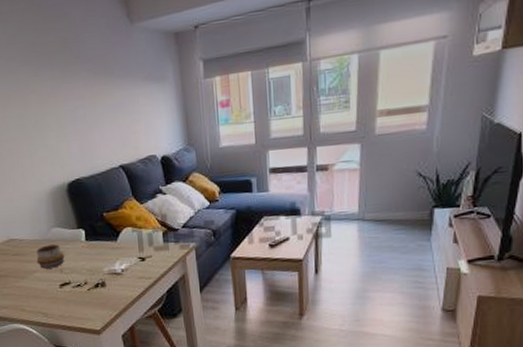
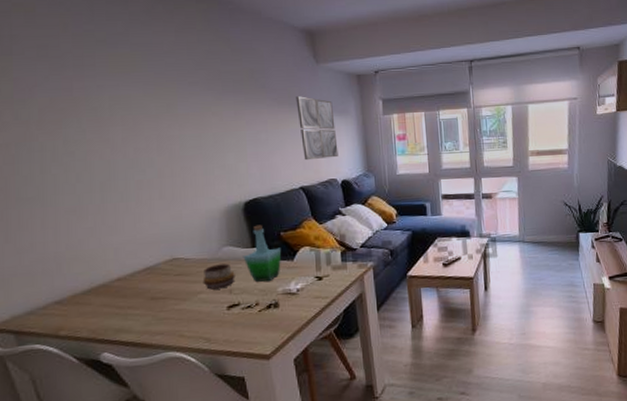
bottle: none [70,205,106,262] -> present [243,224,282,282]
wall art: none [111,64,157,137] -> present [296,96,339,161]

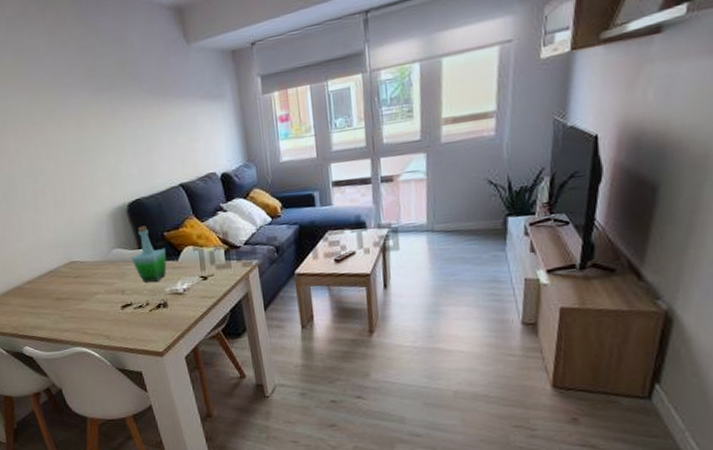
decorative bowl: present [202,263,235,290] -> none [97,265,126,291]
wall art: present [296,96,339,161] -> none [169,84,216,155]

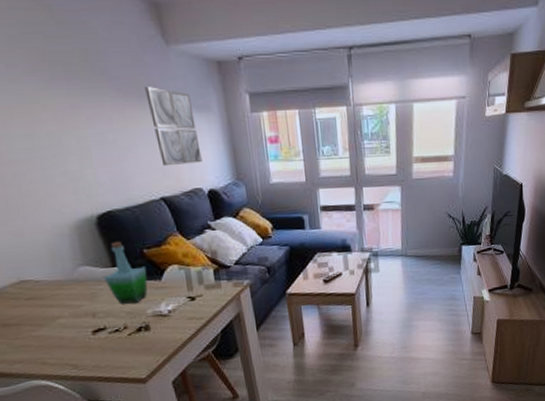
wall art: none [169,84,216,155] -> present [145,87,202,167]

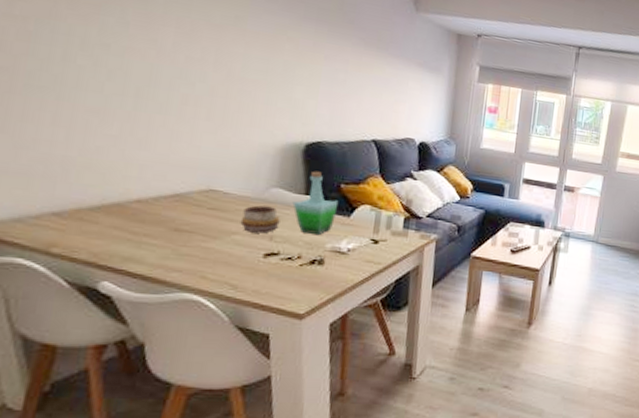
decorative bowl: none [59,285,97,314] -> present [240,205,280,234]
wall art: present [145,87,202,167] -> none [382,41,426,117]

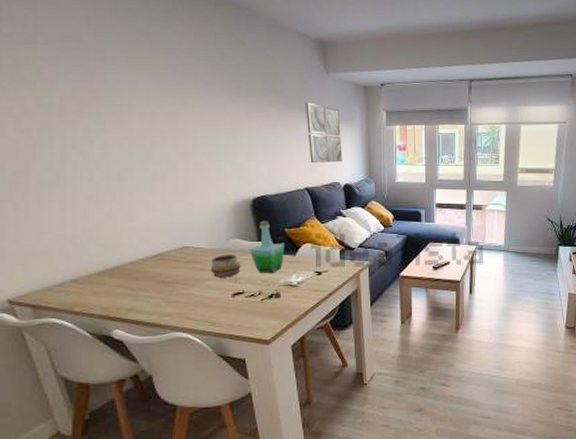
wall art: none [382,41,426,117] -> present [306,102,342,164]

